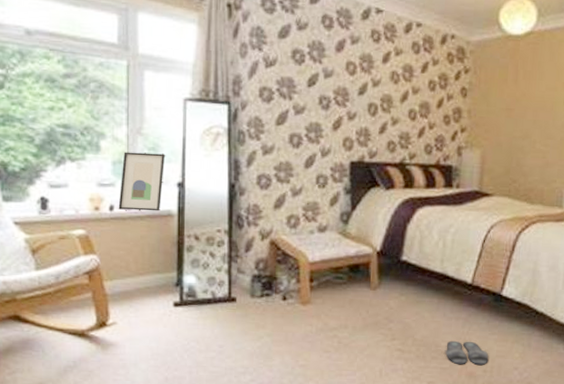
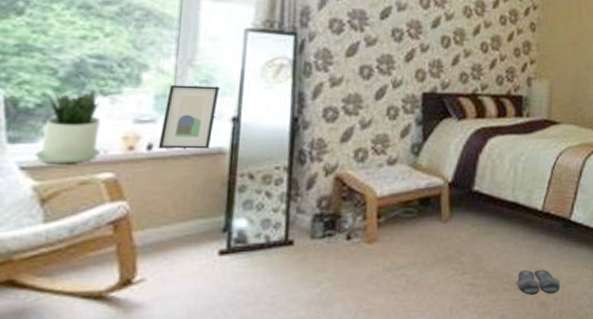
planter: none [24,156,73,221] -> present [35,91,101,164]

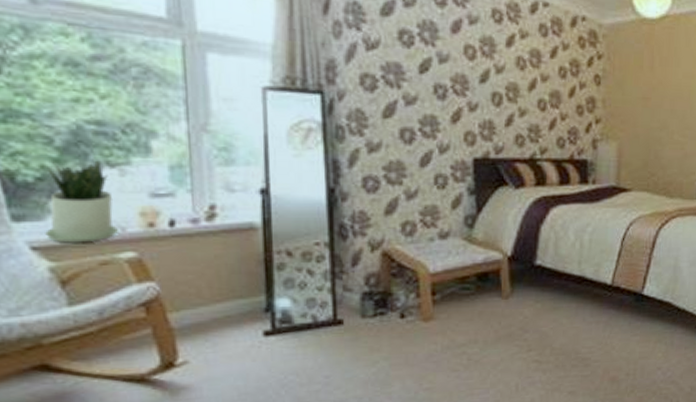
picture frame: present [158,84,220,149] -> none [181,153,243,225]
slippers: present [516,269,560,295] -> none [585,345,632,371]

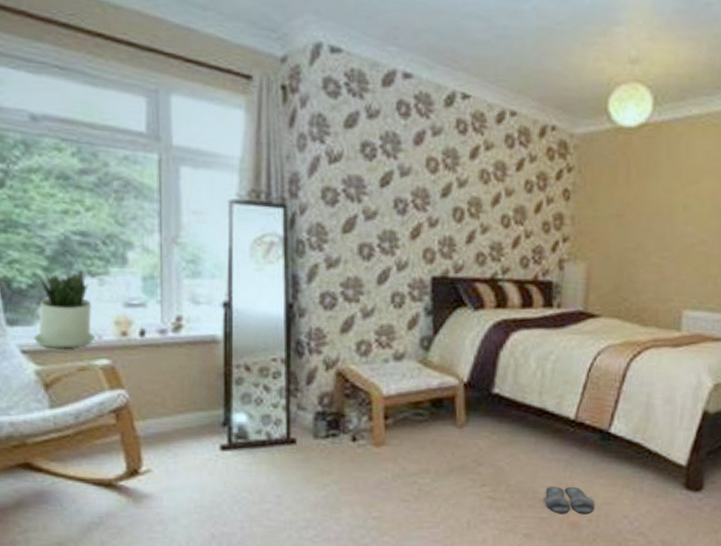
slippers: none [585,345,632,371] -> present [543,486,595,515]

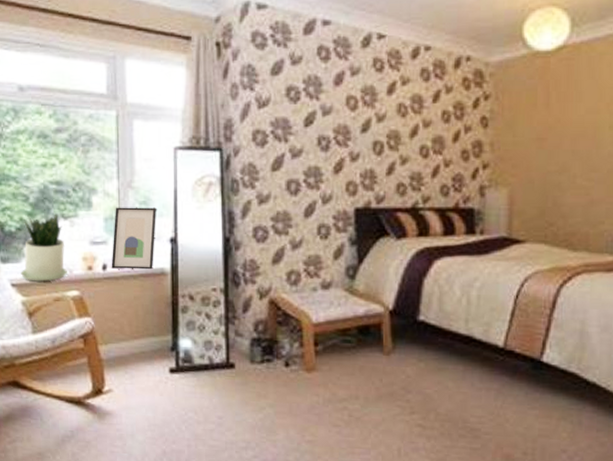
picture frame: none [150,265,208,337] -> present [111,207,157,270]
slippers: present [543,486,595,515] -> none [474,415,529,447]

